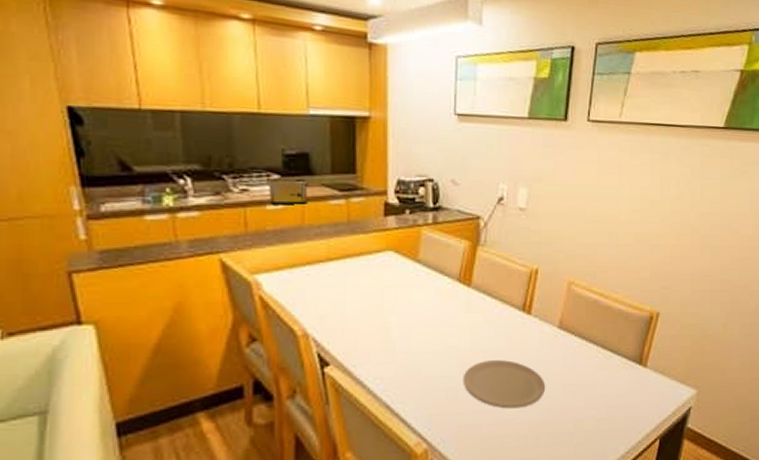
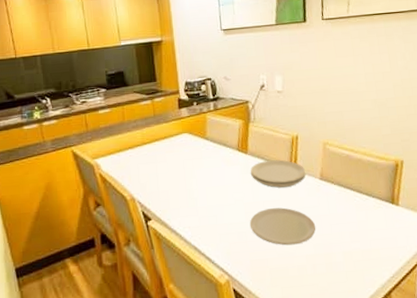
toaster: present [268,178,310,206] -> none [99,89,126,110]
plate: none [471,298,542,334] -> present [250,159,306,188]

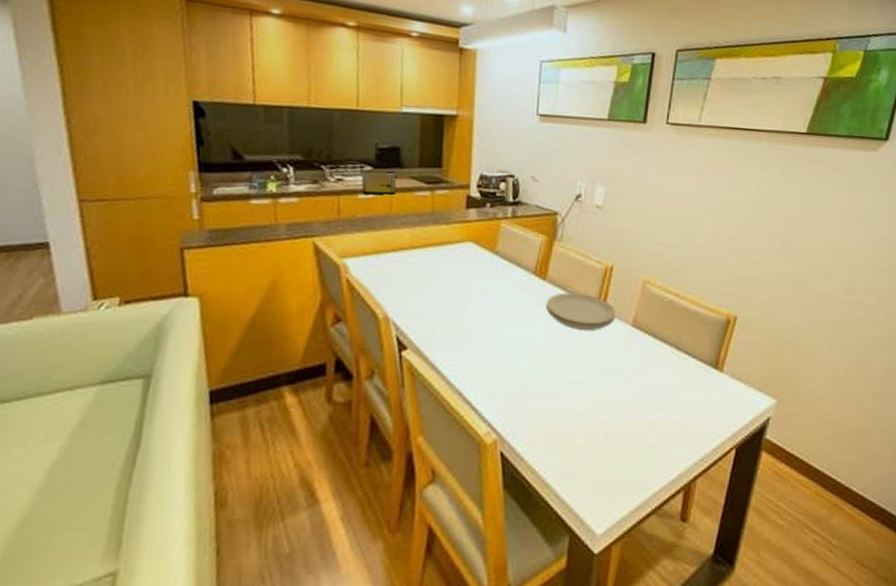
toaster: none [99,89,126,110] -> present [361,169,399,196]
plate: present [249,207,316,246] -> none [534,354,618,405]

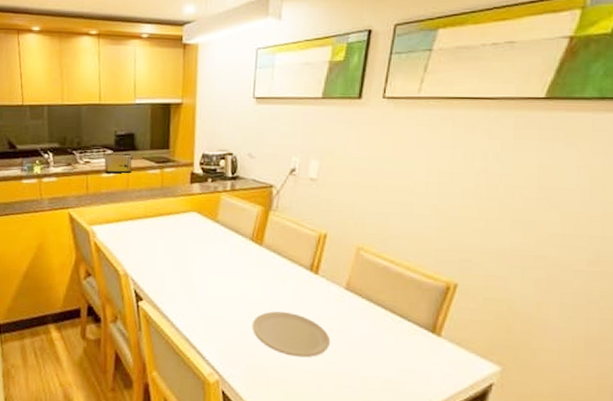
plate: none [534,354,618,405] -> present [252,311,331,358]
plate: present [545,292,616,330] -> none [261,257,330,292]

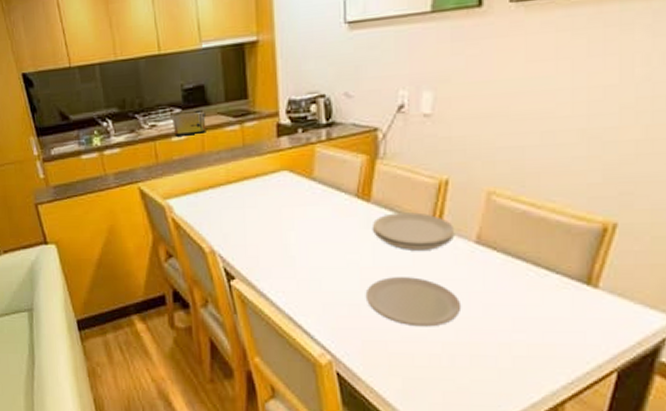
plate: none [261,257,330,292] -> present [372,212,455,250]

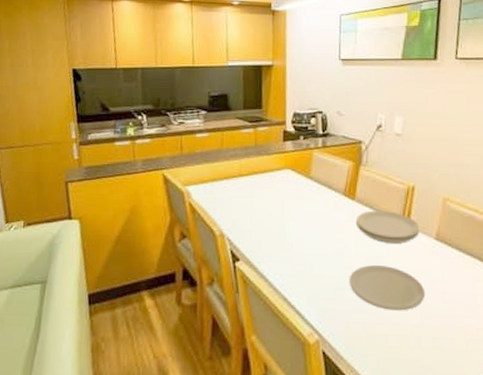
toaster: present [172,109,207,136] -> none [198,113,228,134]

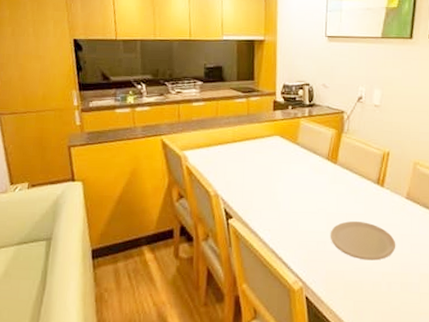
plate: present [355,210,420,244] -> none [337,173,393,202]

